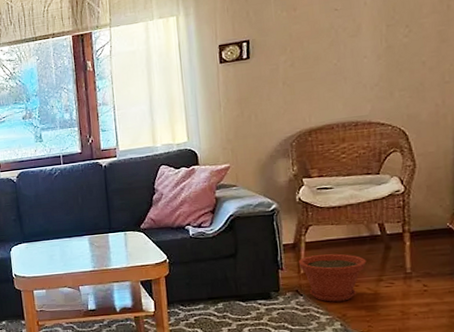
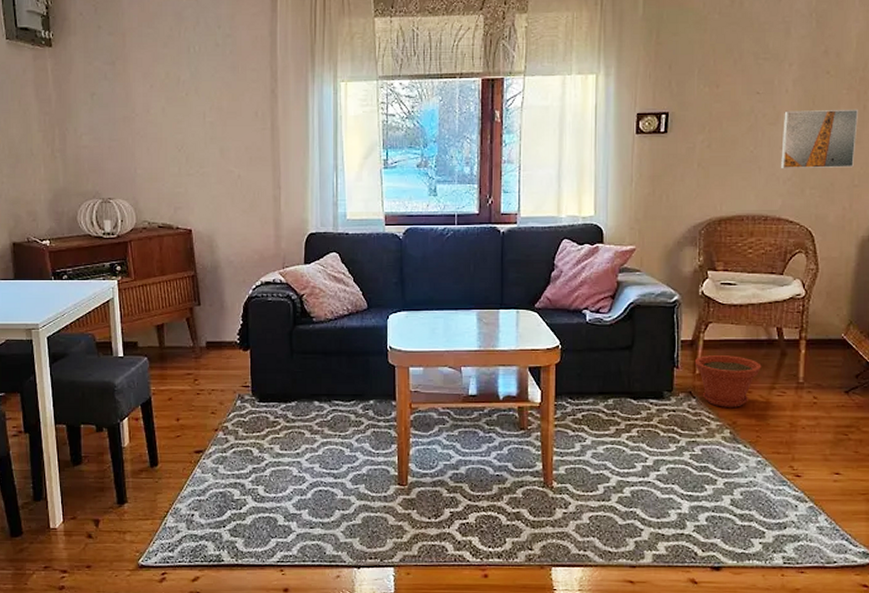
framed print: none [364,9,443,77] -> present [780,109,858,169]

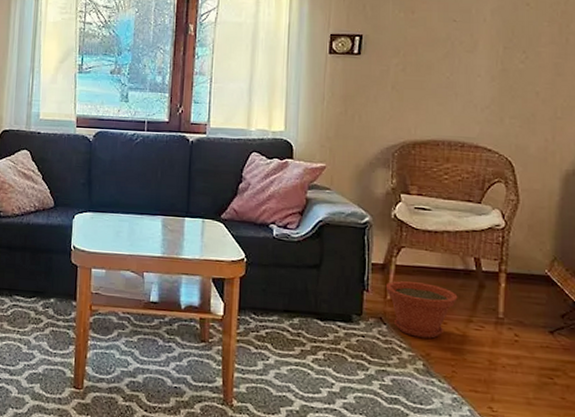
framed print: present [780,109,858,169] -> none [477,39,560,100]

